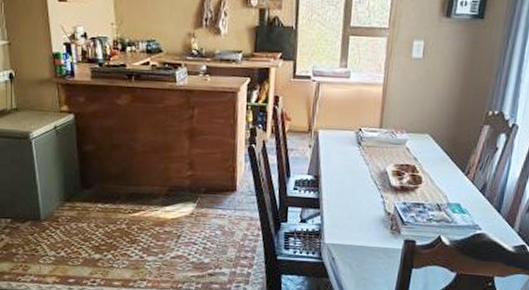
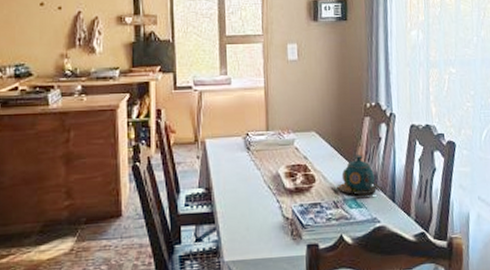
teapot: none [436,162,493,204] -> present [330,155,385,198]

